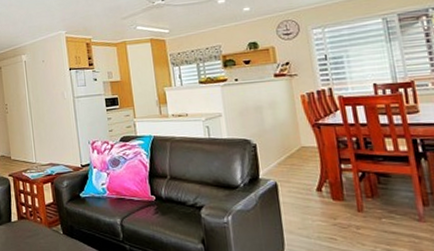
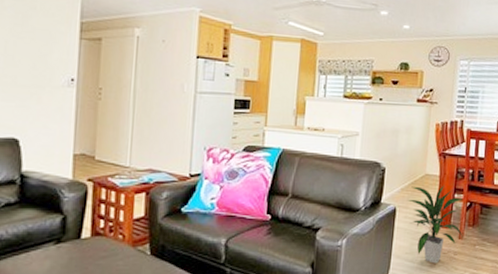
indoor plant: none [287,155,363,239] -> present [407,184,463,264]

